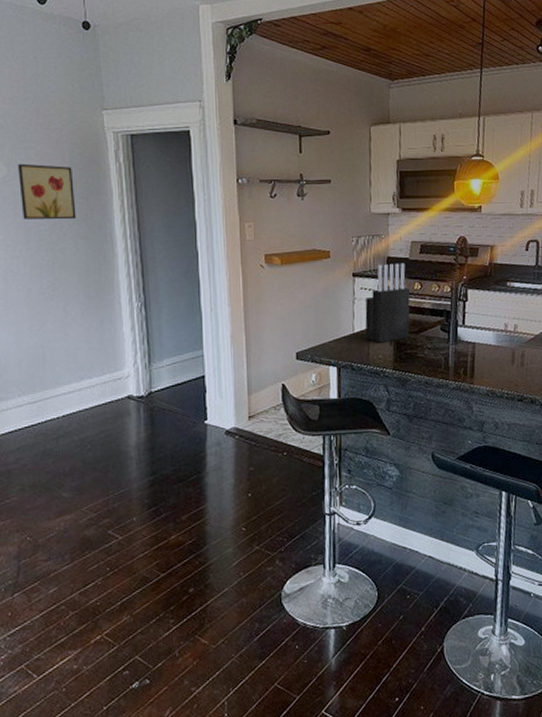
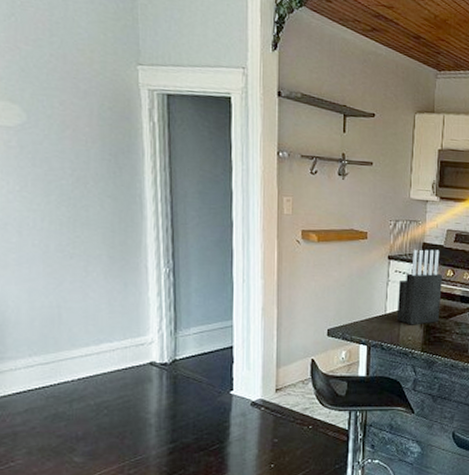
wall art: present [17,163,76,220] -> none [39,111,103,177]

